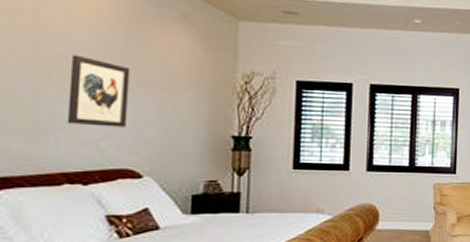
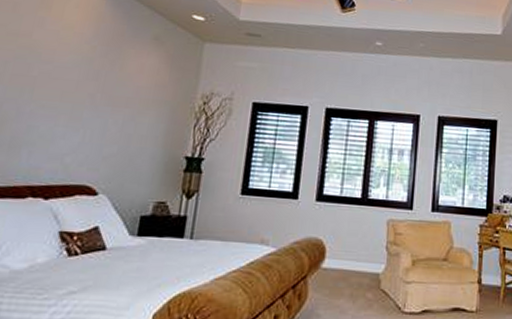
wall art: present [66,54,131,128] -> none [39,73,102,144]

